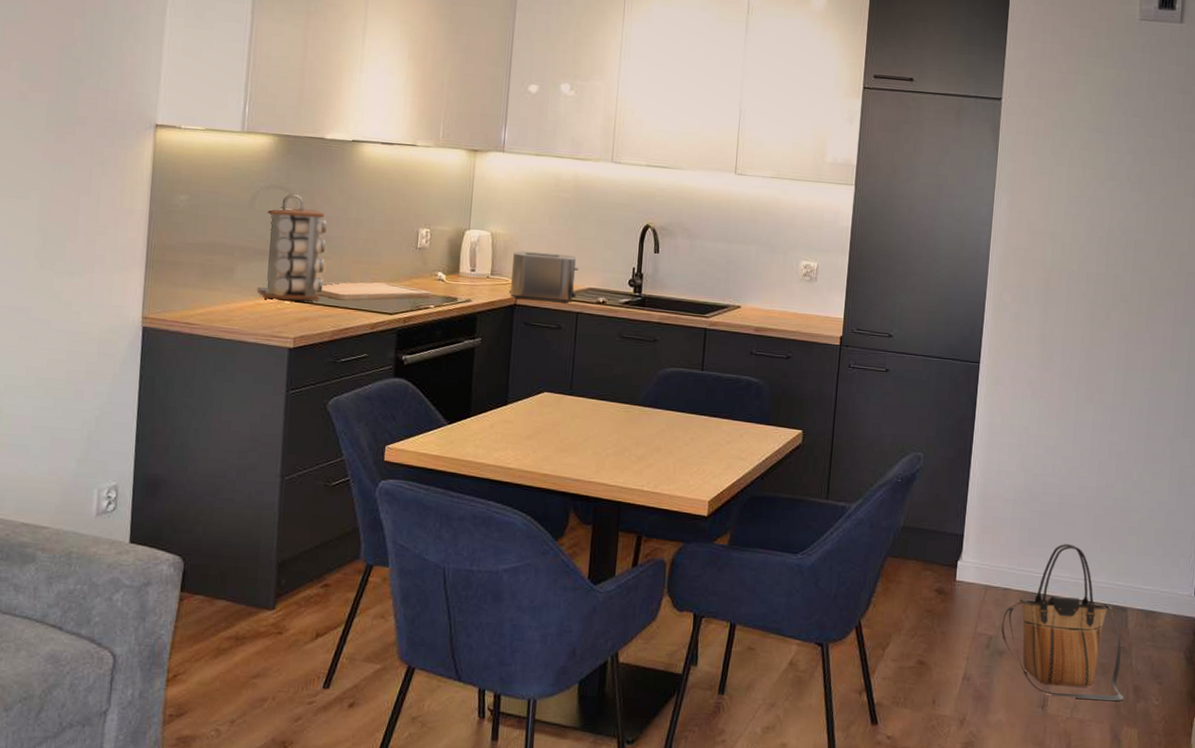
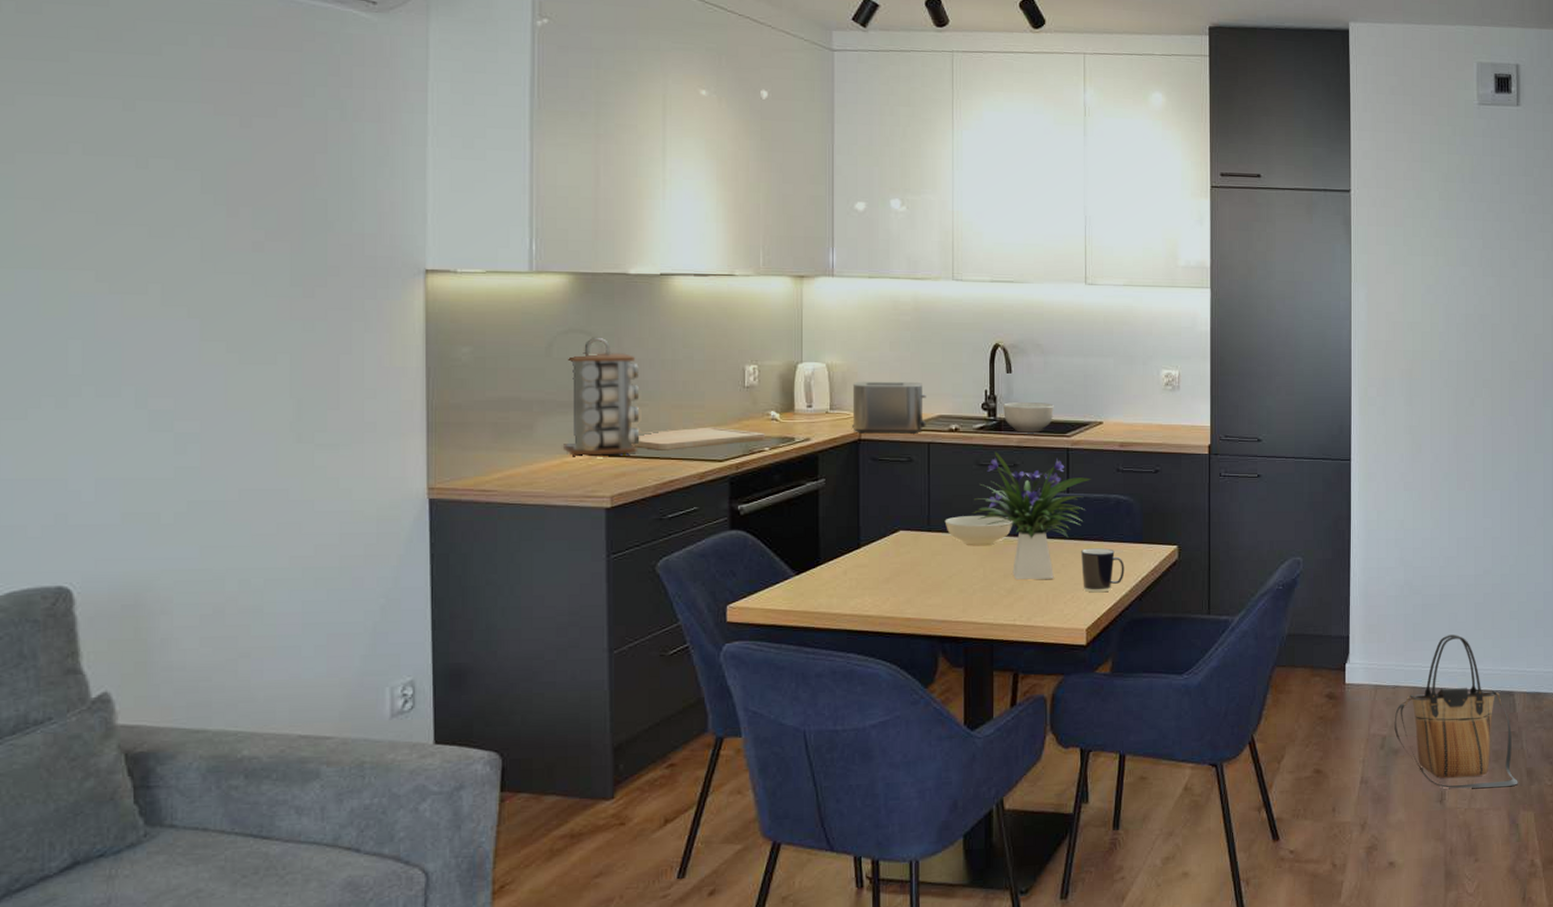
bowl: none [585,383,649,414] -> present [944,516,1014,546]
flower arrangement: none [611,326,725,451] -> present [971,451,1091,580]
bowl: none [648,281,697,311] -> present [1003,402,1055,433]
mug: none [709,425,750,468] -> present [1080,548,1125,593]

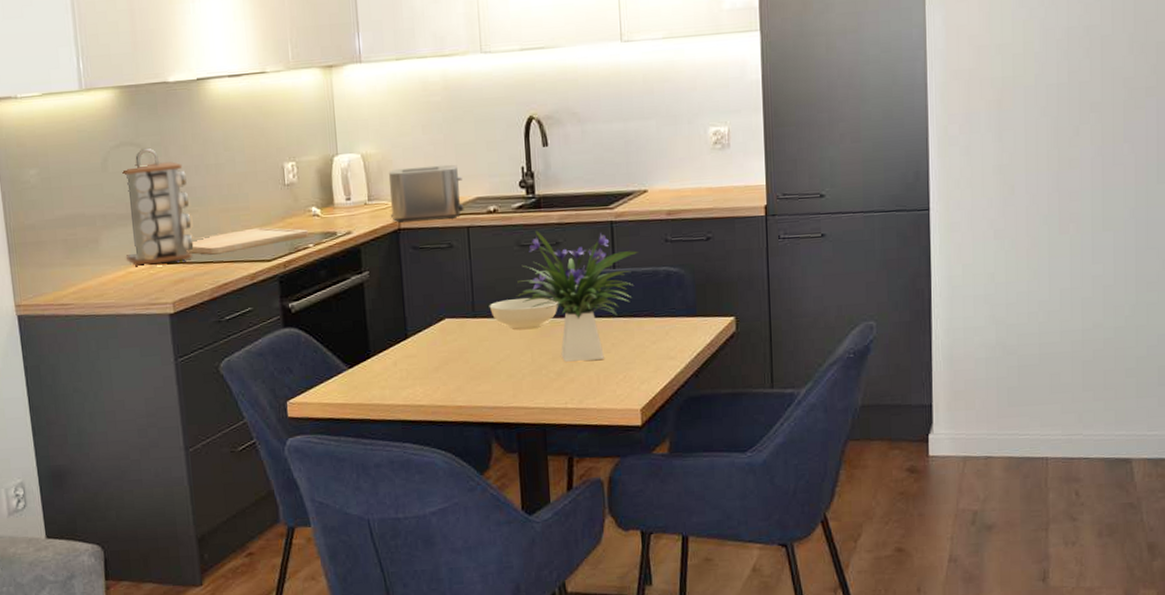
bowl: present [1003,402,1055,433] -> none [541,174,596,209]
mug: present [1080,548,1125,593] -> none [630,324,679,372]
tote bag: present [1394,634,1518,789] -> none [987,397,1137,567]

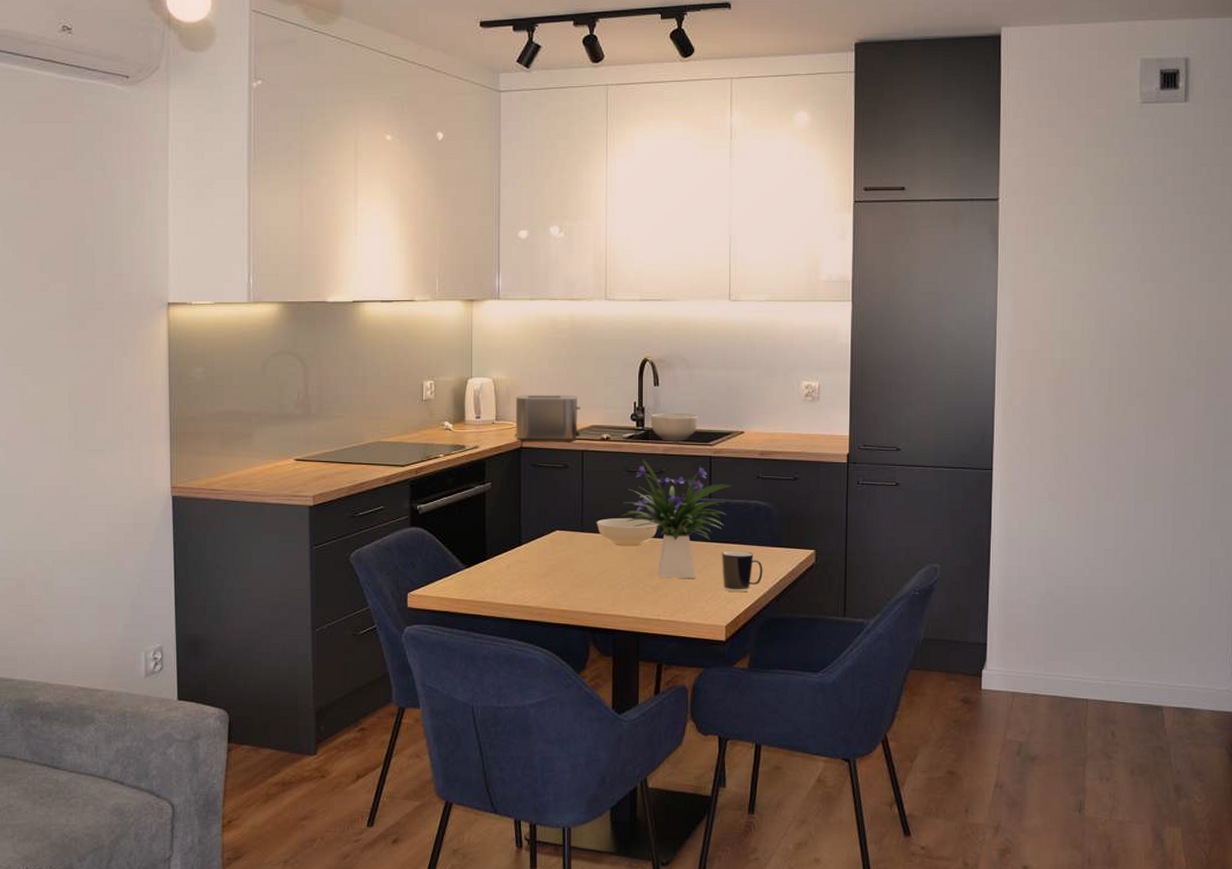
spice rack: present [122,149,194,266] -> none [274,359,337,461]
cutting board: present [186,227,309,255] -> none [330,436,441,456]
bowl: none [541,174,596,209] -> present [651,413,699,442]
mug: none [630,324,679,372] -> present [721,550,763,593]

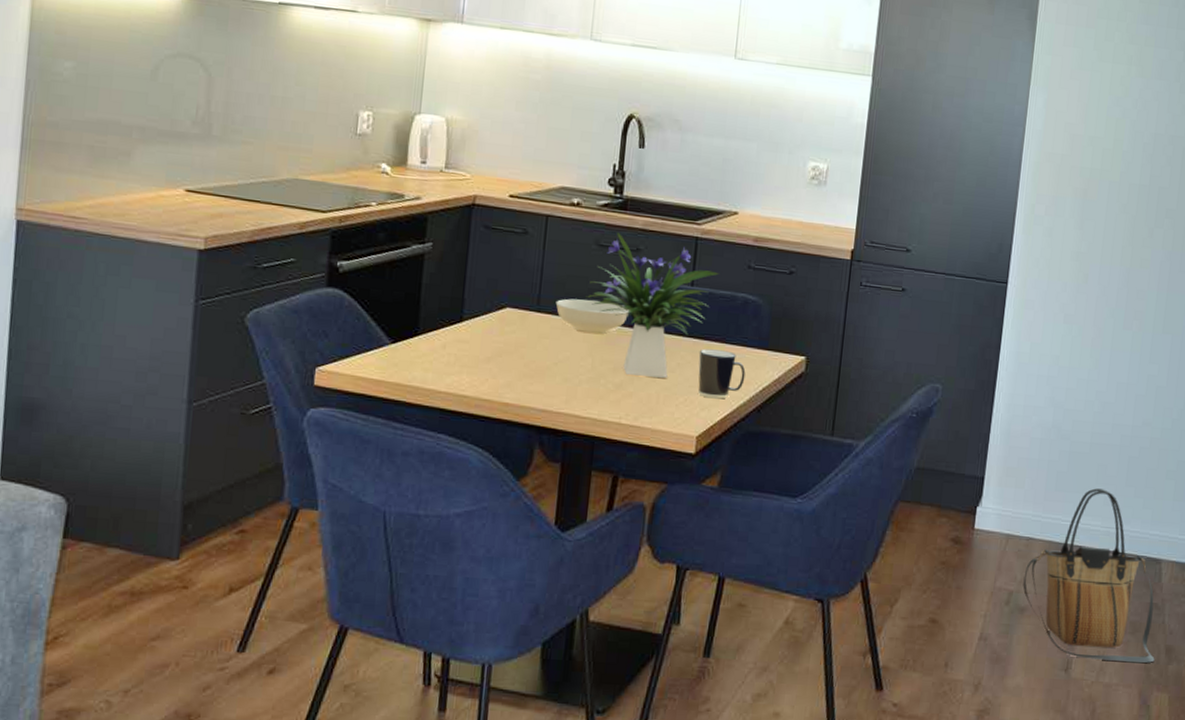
toaster: present [515,394,581,442] -> none [467,140,550,204]
bowl: present [651,413,699,442] -> none [631,180,688,217]
tote bag: none [1032,646,1165,802] -> present [1023,488,1155,664]

